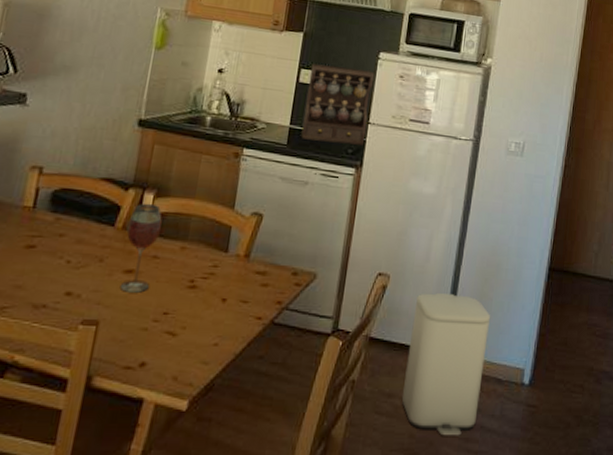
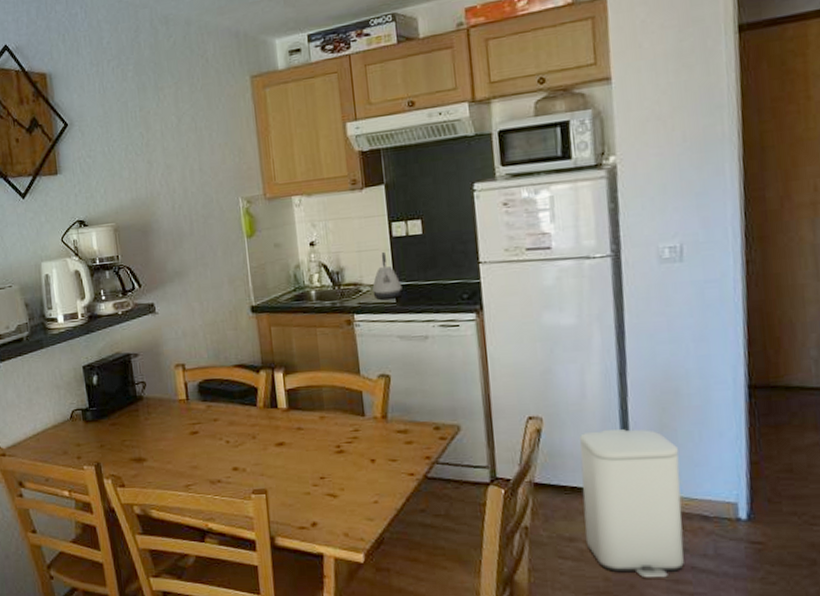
wineglass: present [120,203,163,293] -> none [267,381,301,463]
kettle: none [267,95,296,141] -> present [372,252,402,300]
spice rack: present [301,63,374,145] -> none [401,206,480,294]

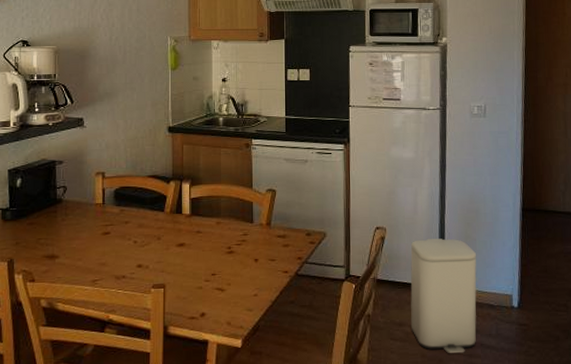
kettle: present [372,252,402,300] -> none [268,92,291,129]

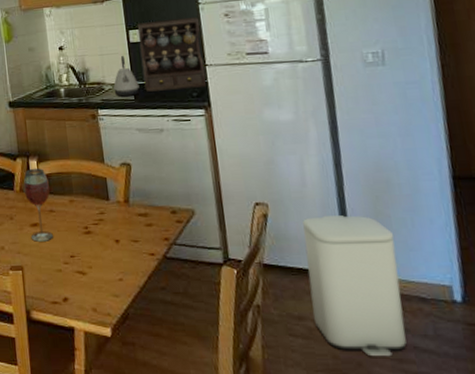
wineglass: none [174,191,200,261] -> present [23,168,53,242]
kettle: none [268,92,291,129] -> present [113,56,140,97]
spice rack: none [295,63,349,126] -> present [137,17,207,92]

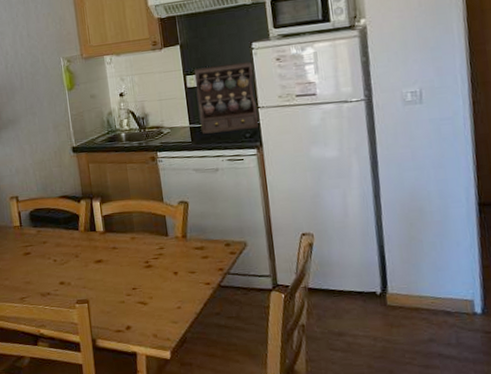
wineglass: present [23,168,53,242] -> none [87,208,116,277]
kettle: present [113,56,140,97] -> none [171,101,196,140]
pedal bin: present [302,215,407,357] -> none [344,241,432,365]

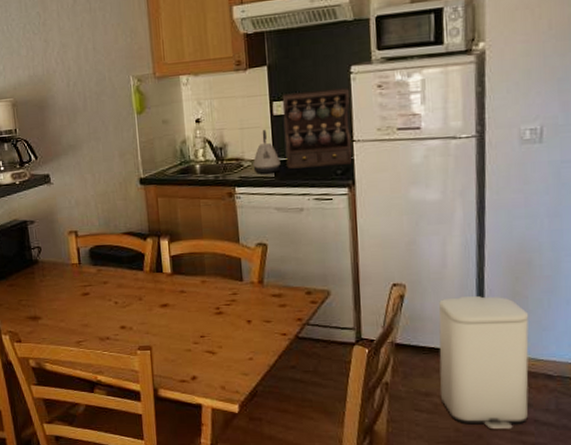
kettle: none [171,101,196,140] -> present [253,130,281,174]
pedal bin: none [344,241,432,365] -> present [438,296,529,430]

